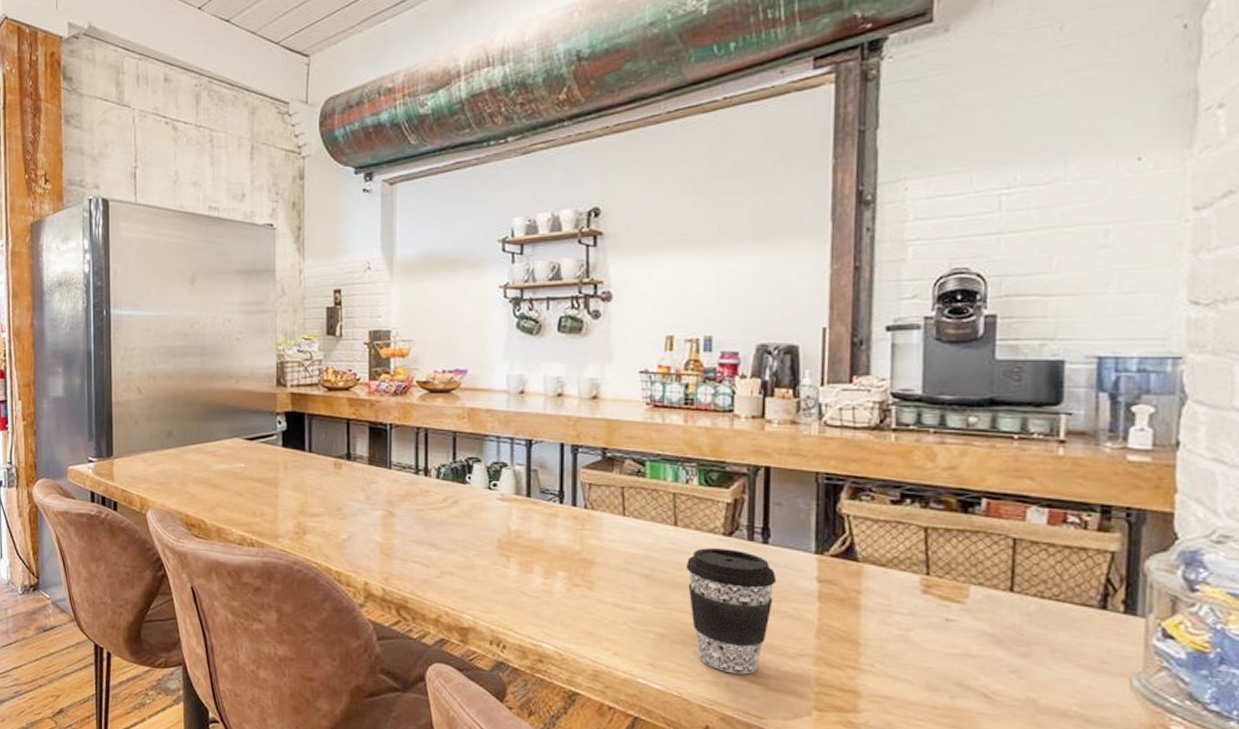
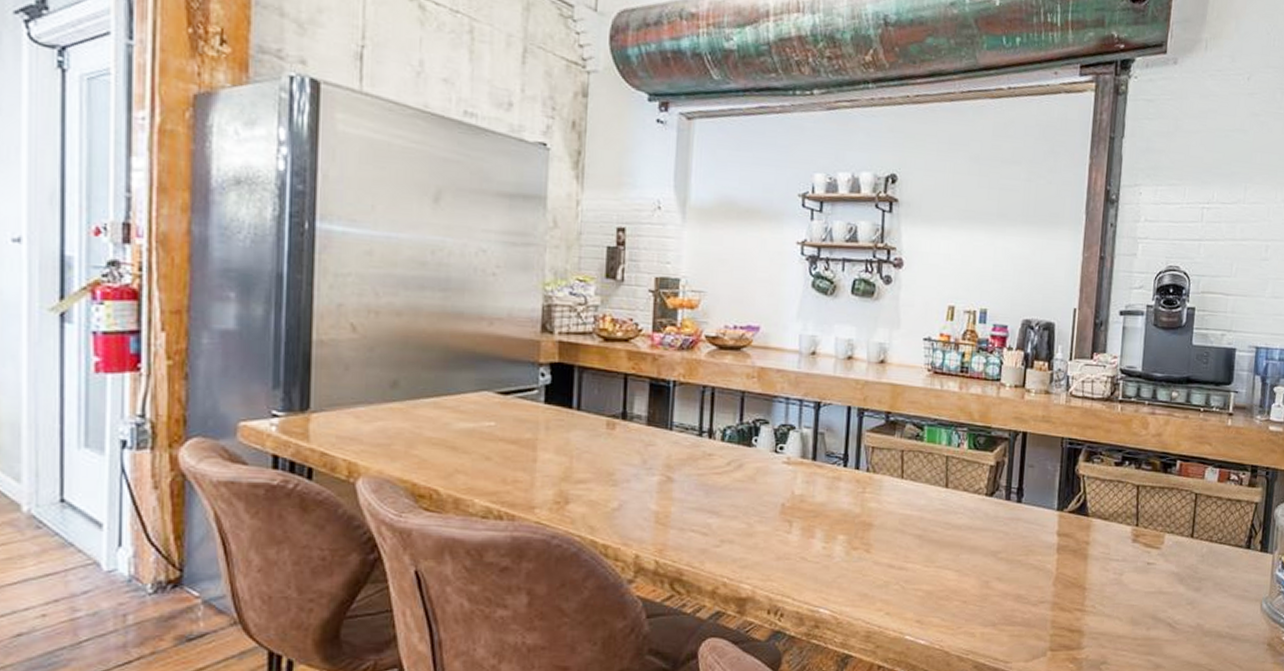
coffee cup: present [685,548,777,675] -> none [953,508,1027,624]

